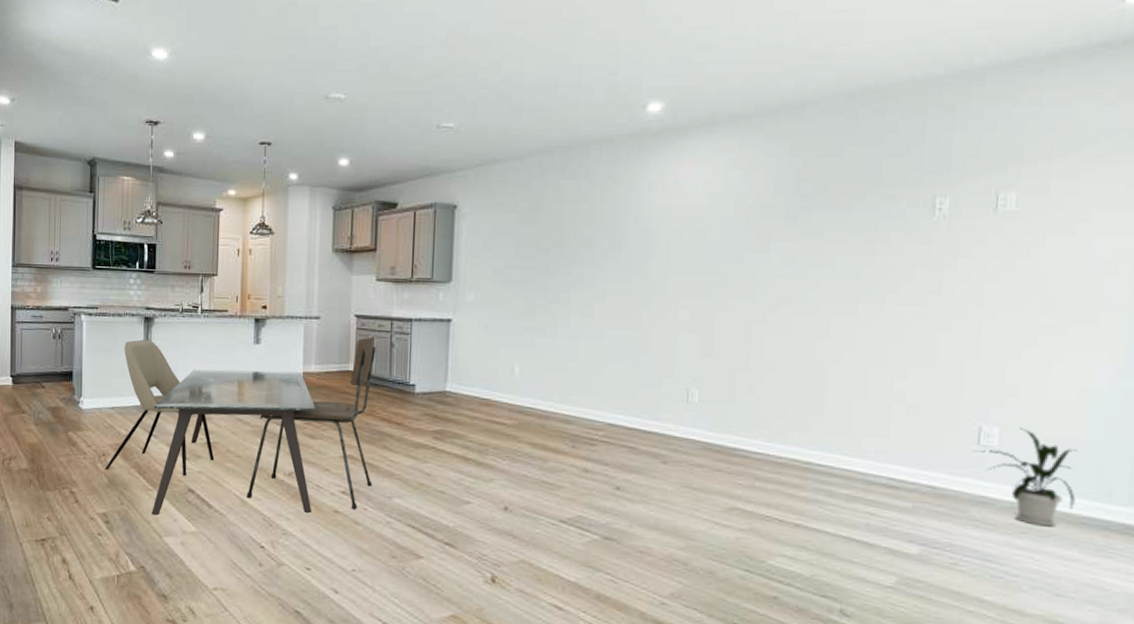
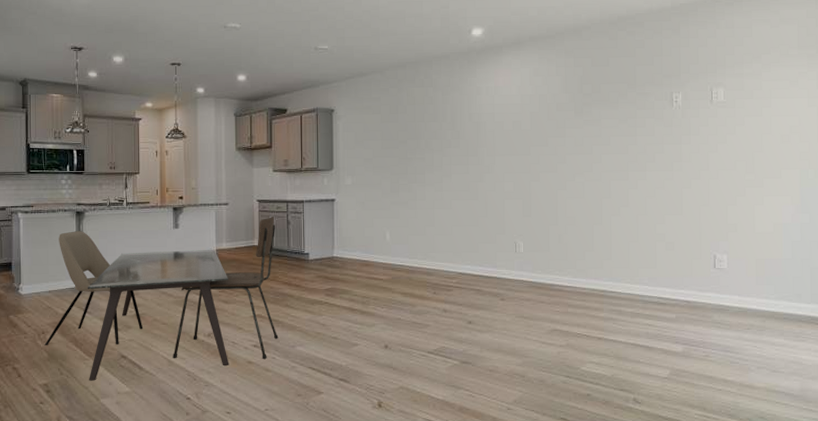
house plant: present [973,427,1078,527] -> none [712,253,779,323]

